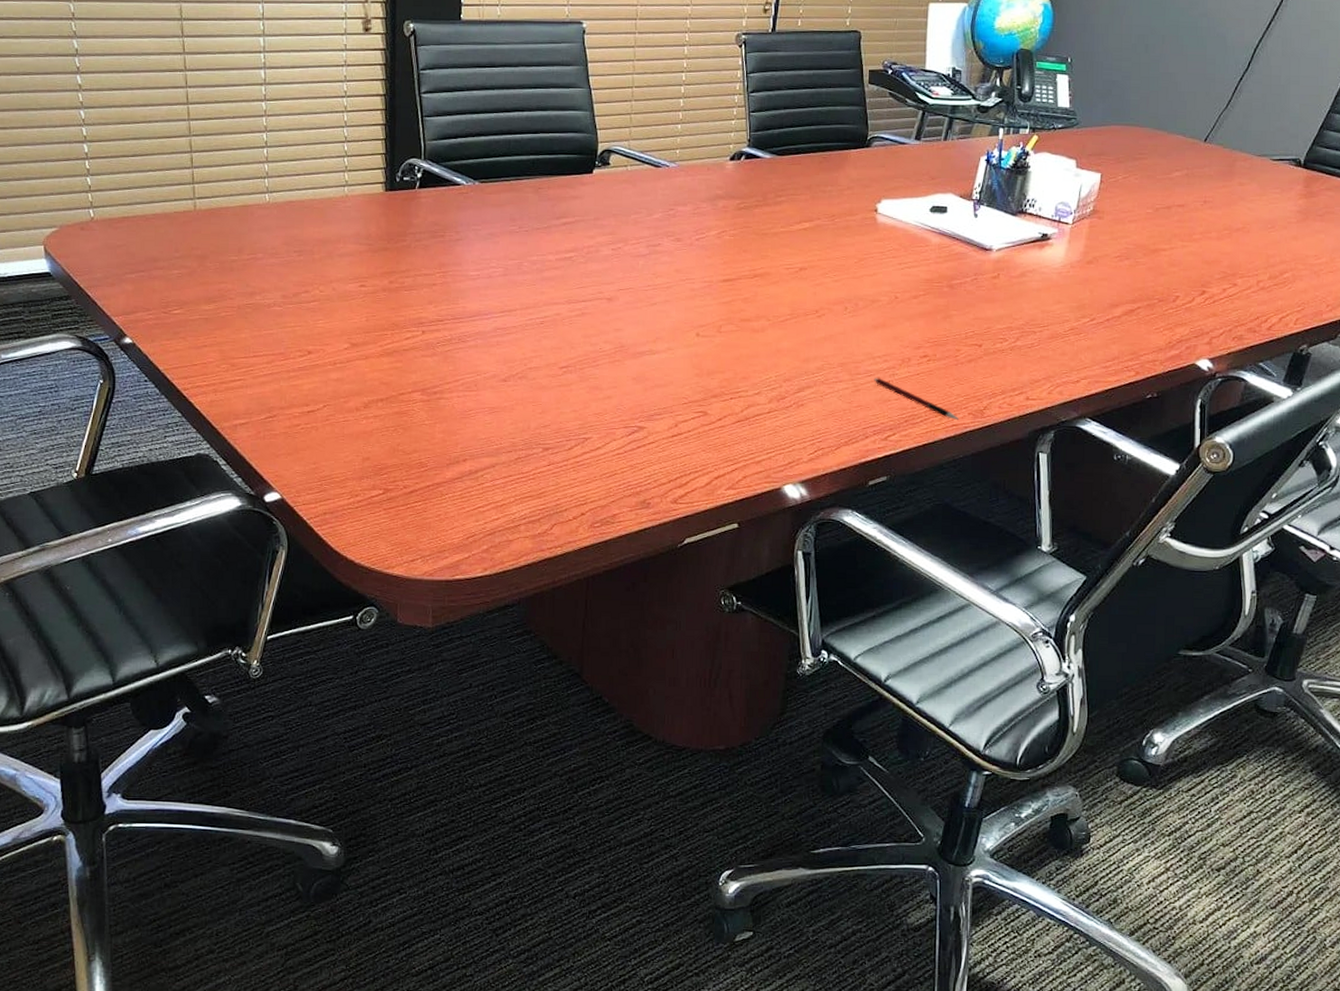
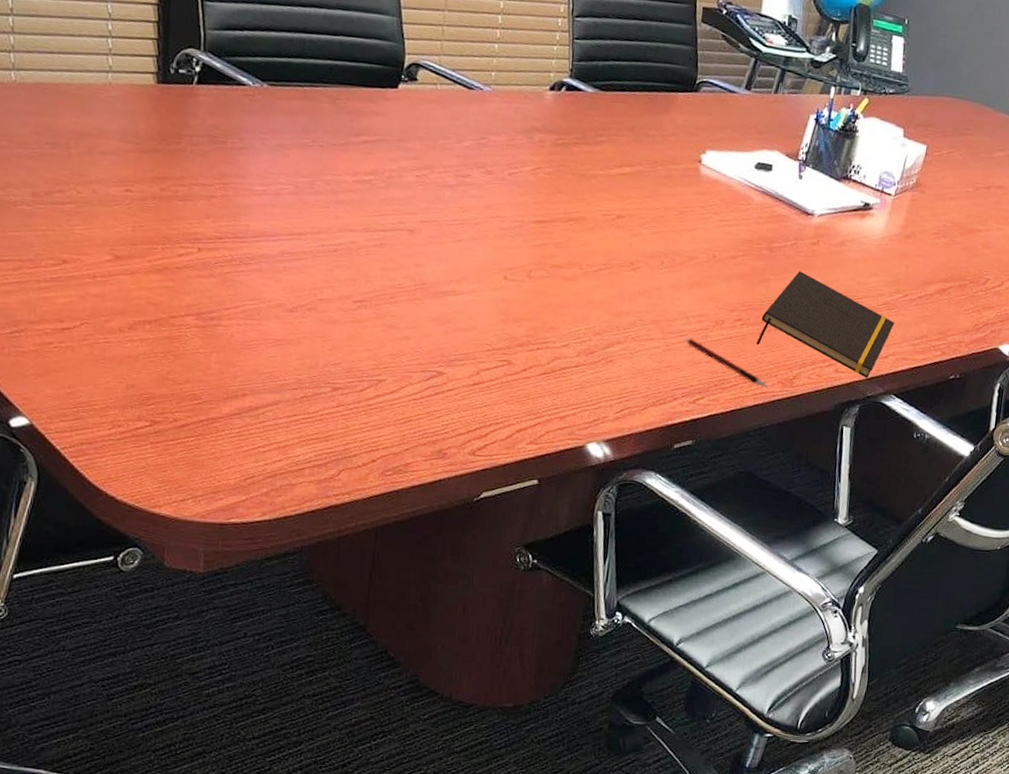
notepad: none [944,305,1083,404] -> present [756,271,895,378]

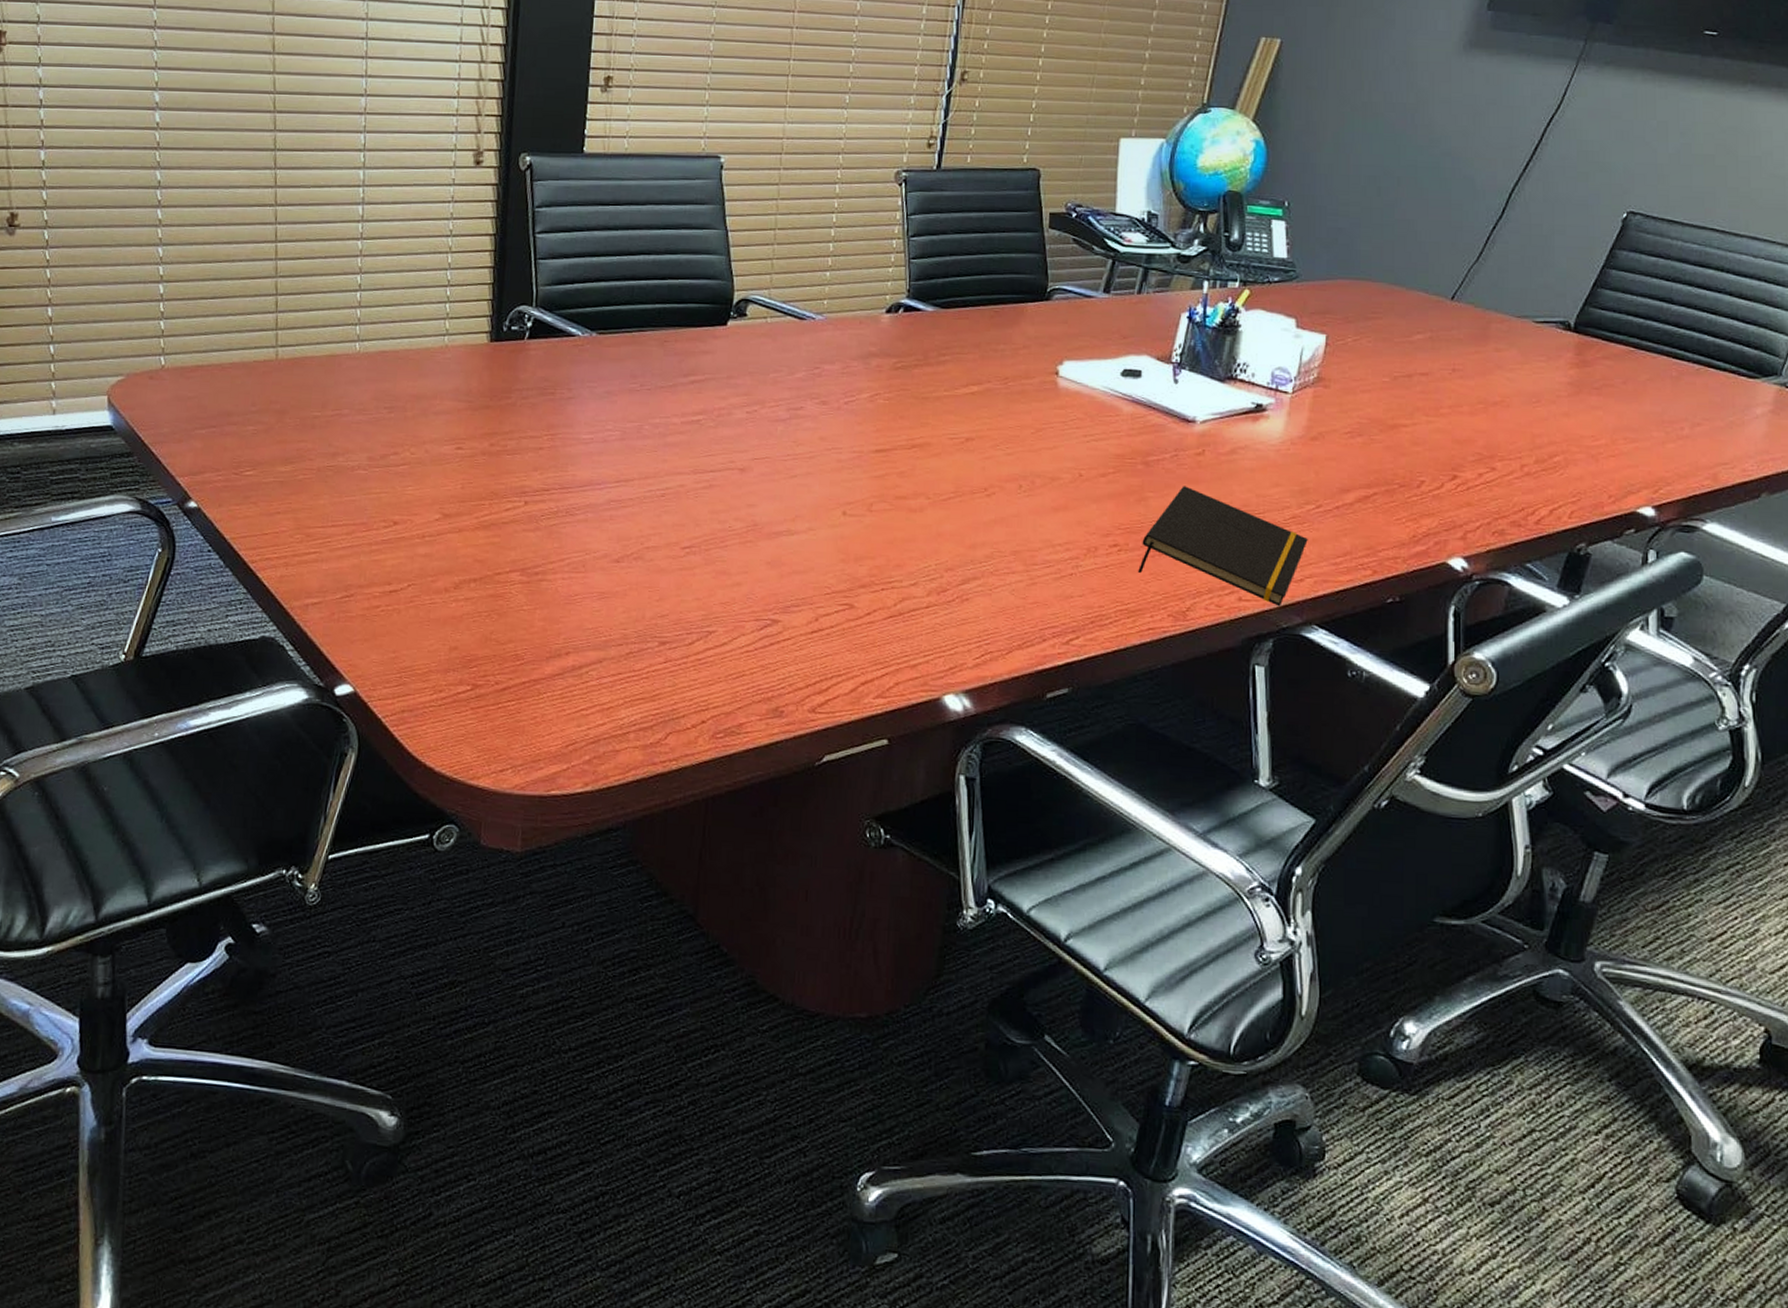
pen: present [686,338,769,388] -> none [1053,569,1157,623]

